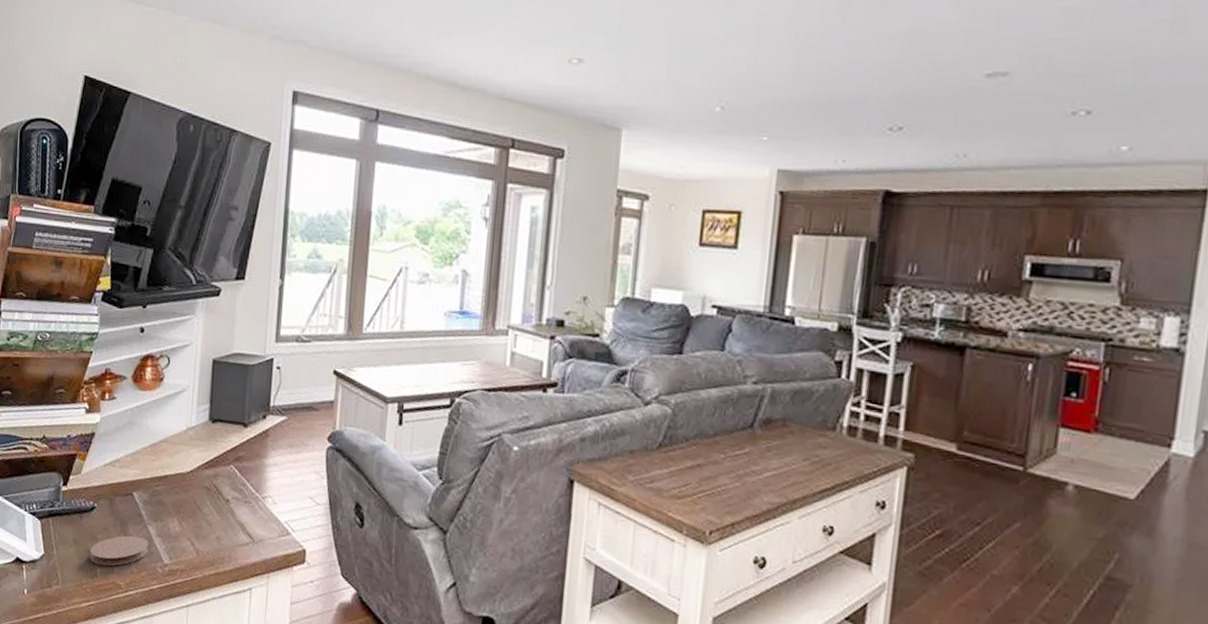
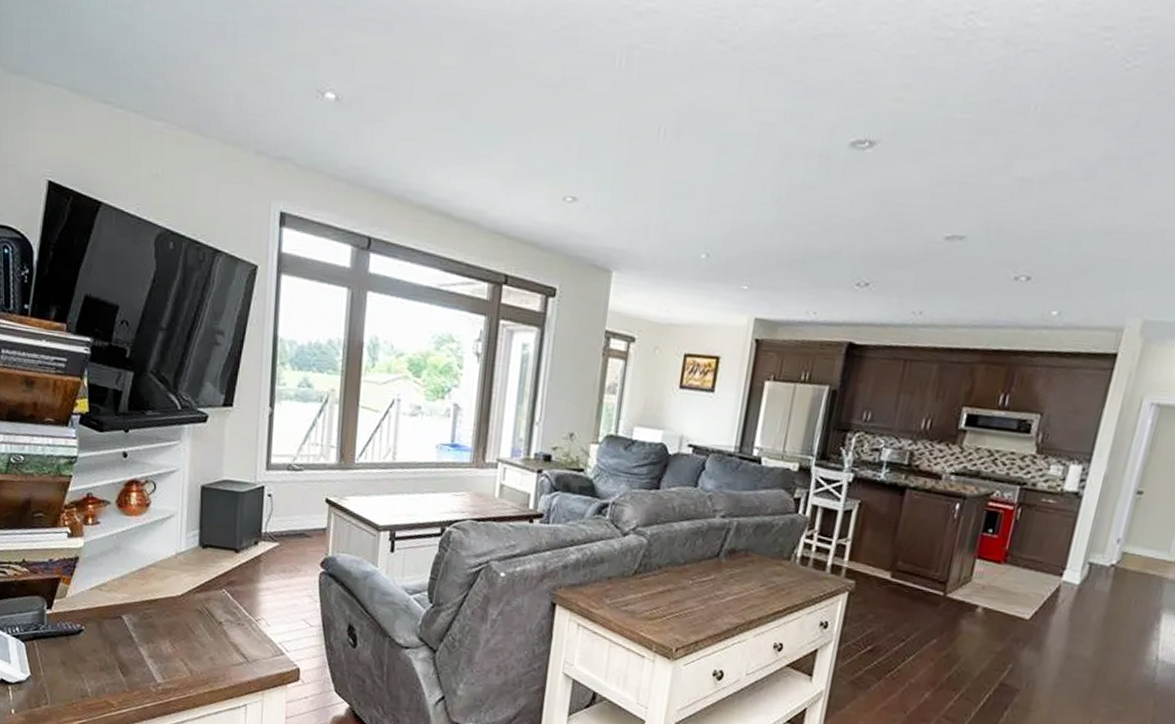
coaster: present [89,535,149,566] -> none [79,657,141,686]

